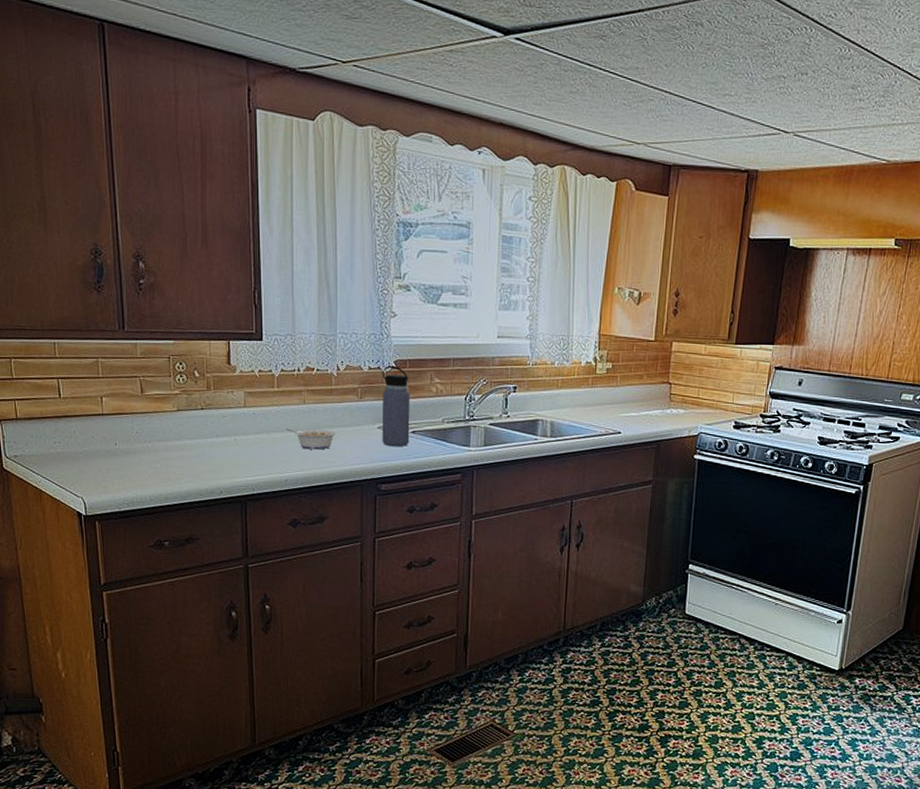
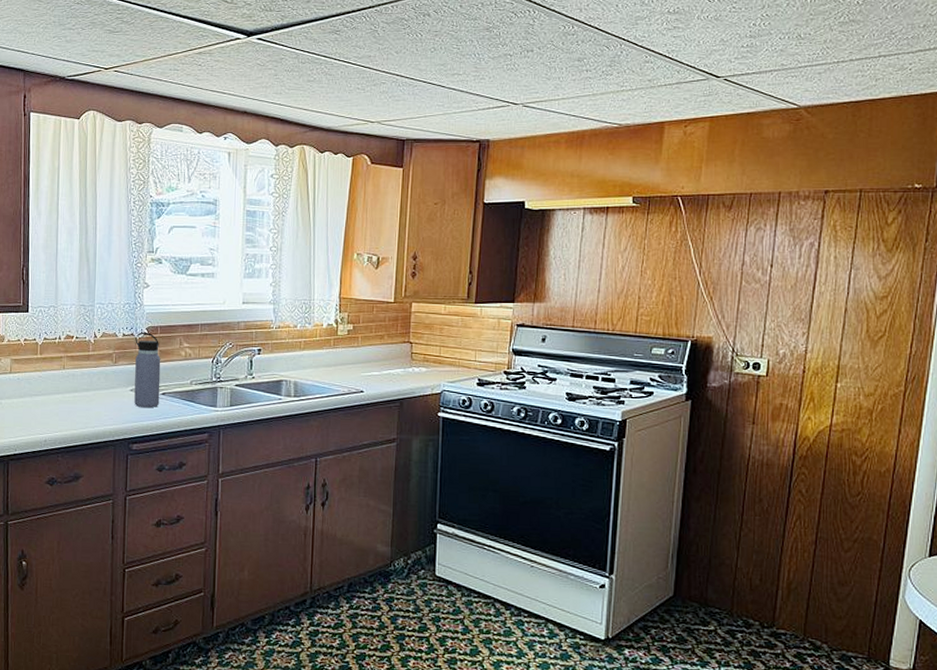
legume: present [286,428,336,450] -> none [47,392,92,412]

